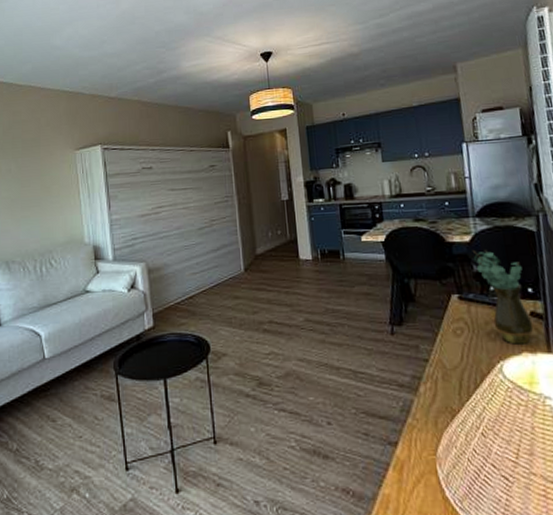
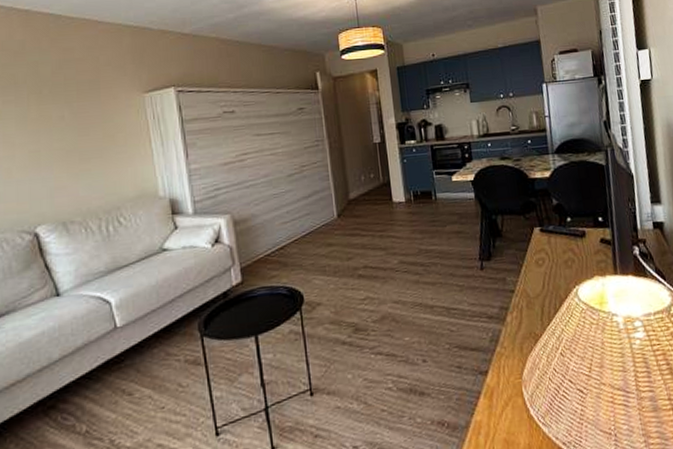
vase: present [472,250,534,345] -> none [551,184,604,270]

